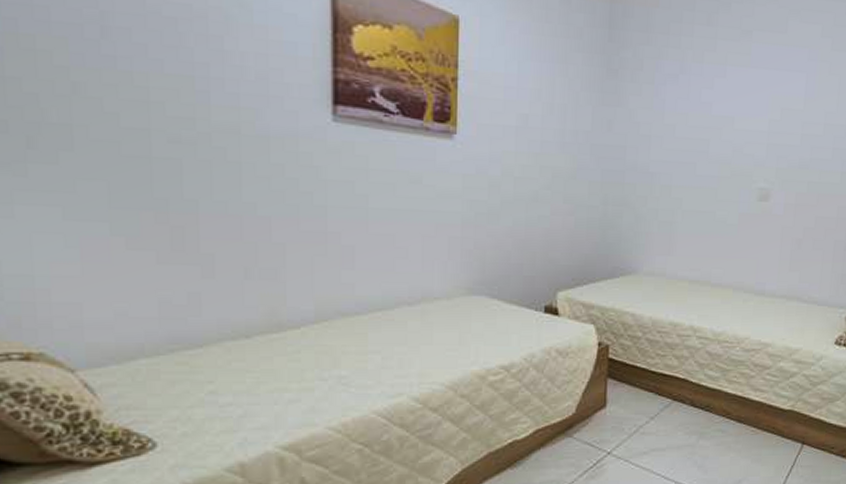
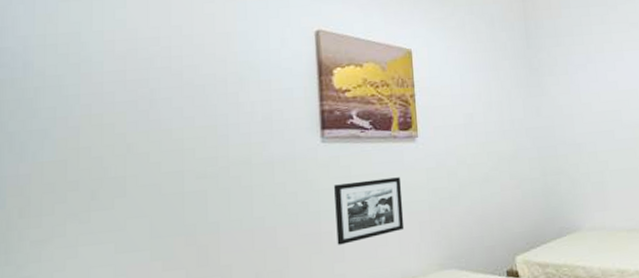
picture frame: none [346,177,431,250] -> present [334,177,405,245]

